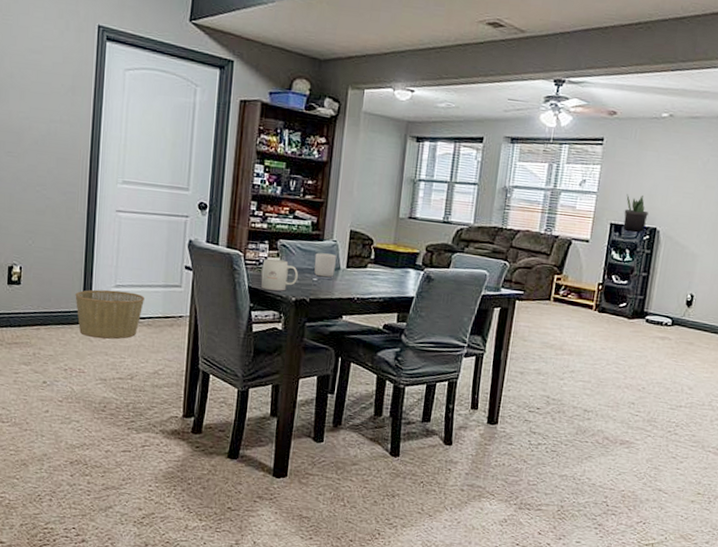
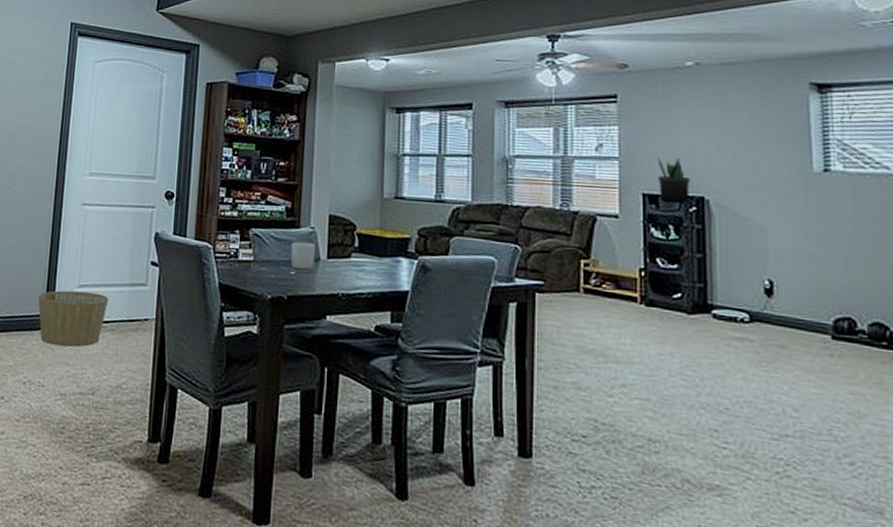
mug: present [260,258,299,291] -> none [232,250,274,288]

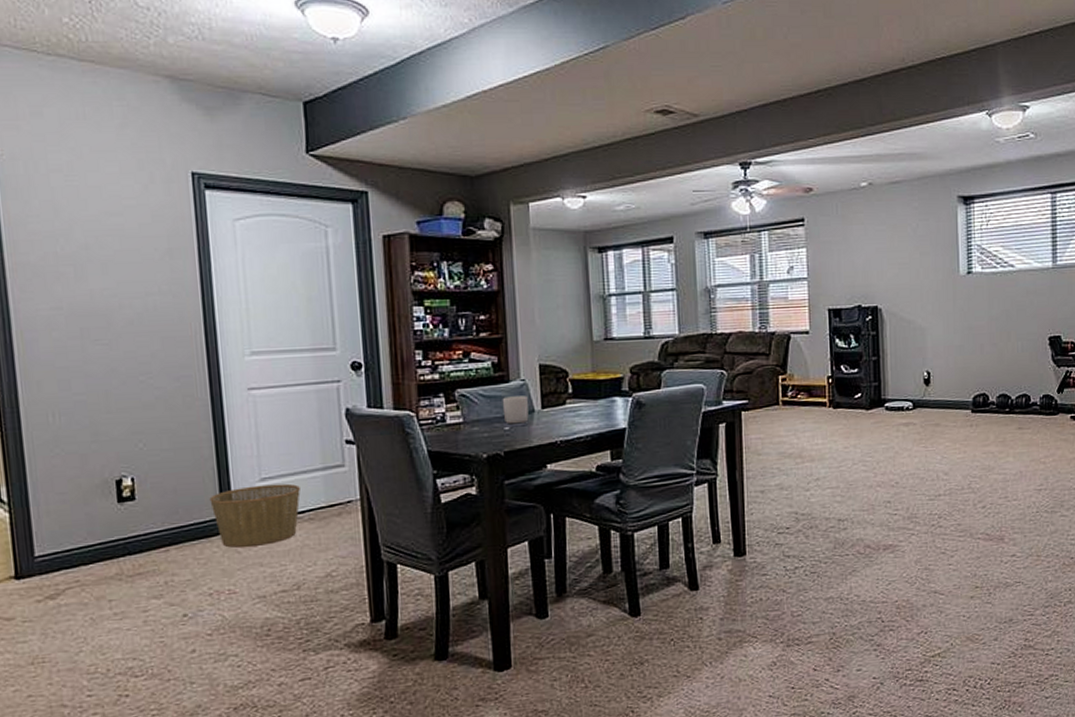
planter: present [657,157,690,203] -> none [839,274,866,314]

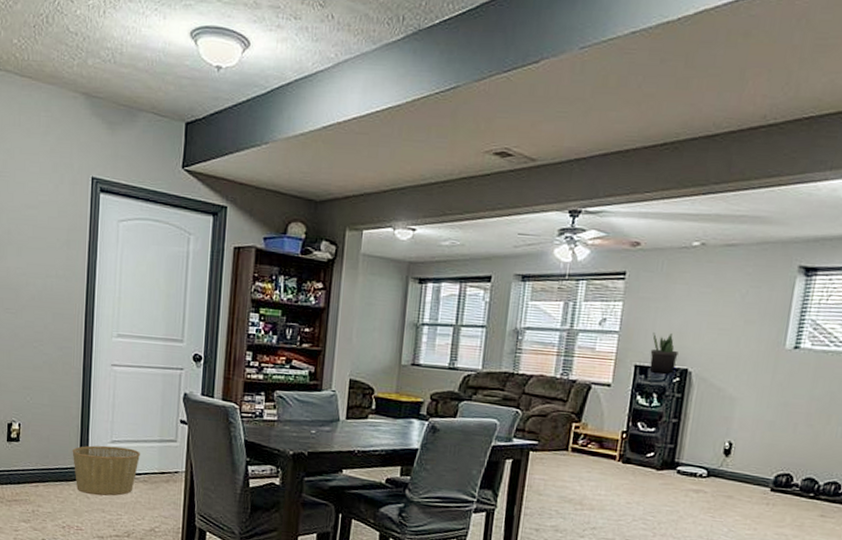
mug: present [502,395,529,424] -> none [312,403,336,430]
planter: none [839,274,866,314] -> present [649,332,679,374]

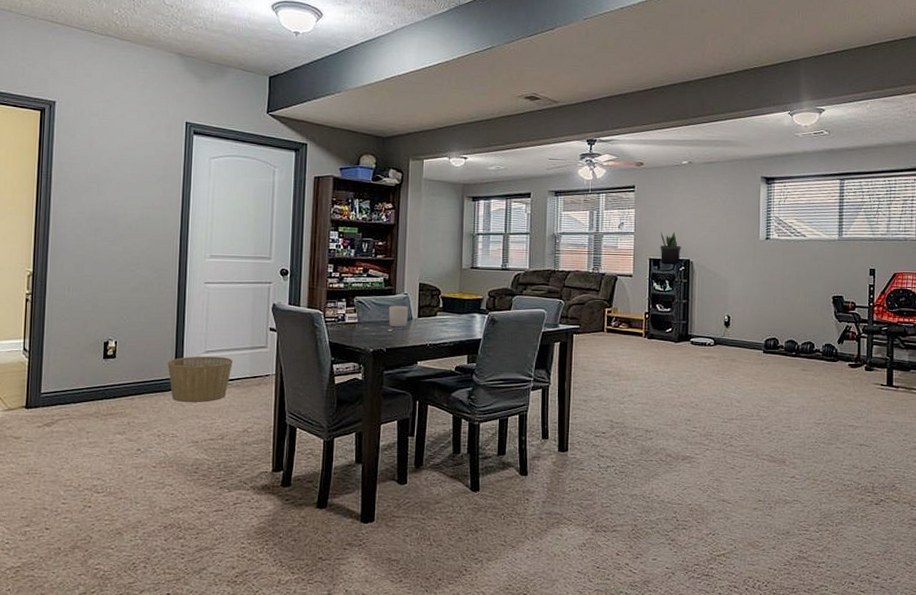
mug: none [312,403,336,430] -> present [388,306,409,328]

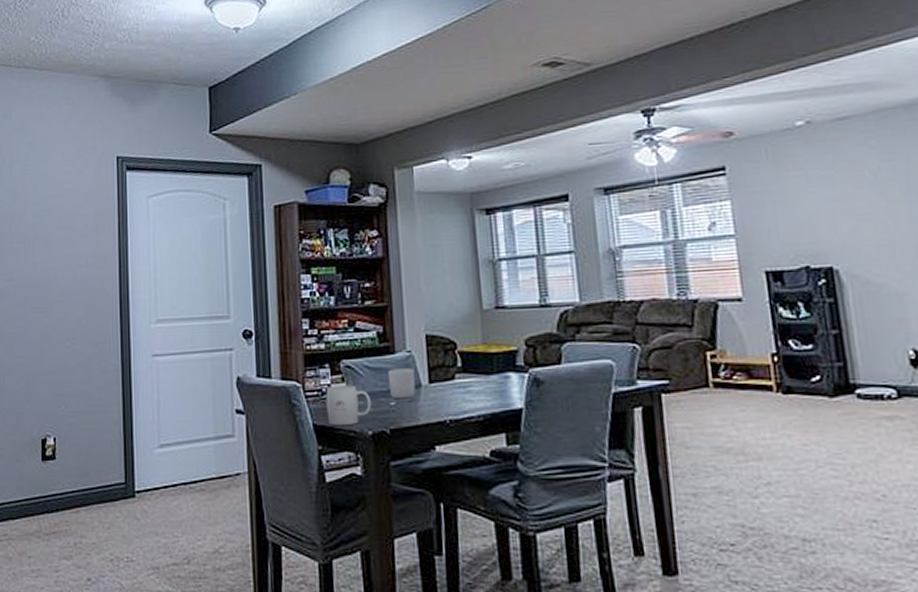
basket: present [167,356,233,402] -> none [115,451,194,514]
mug: none [340,314,375,345] -> present [325,385,372,427]
planter: present [660,232,681,264] -> none [777,228,816,277]

